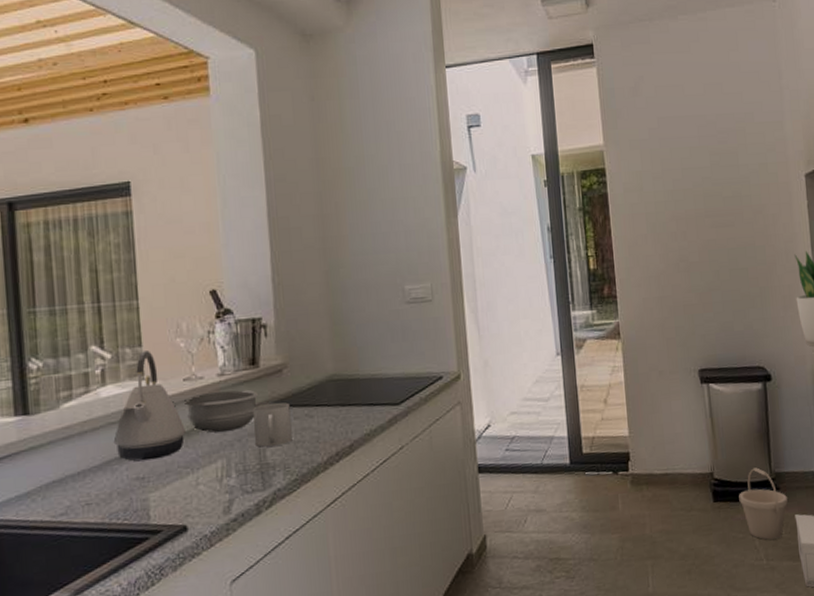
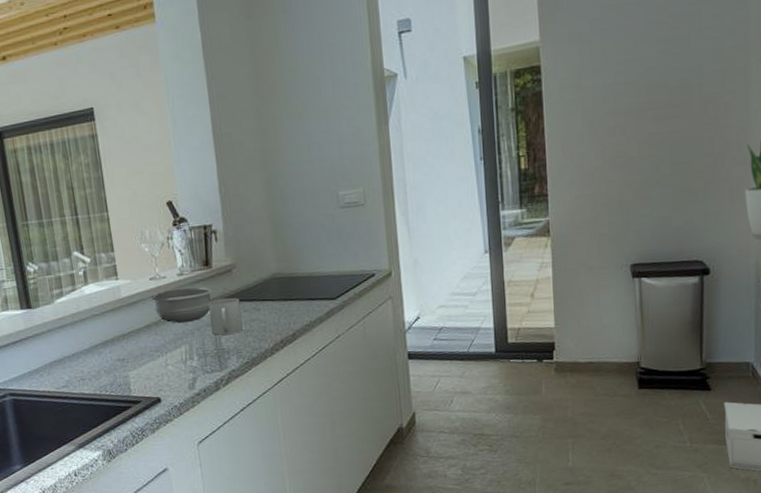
kettle: present [114,351,186,461] -> none [98,255,154,346]
bucket: present [739,468,788,540] -> none [665,358,717,425]

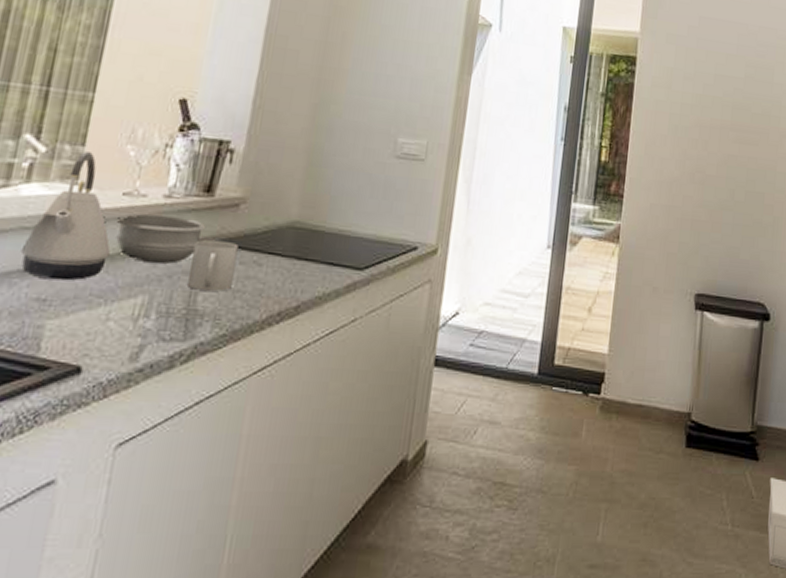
kettle: none [98,255,154,346] -> present [22,151,111,281]

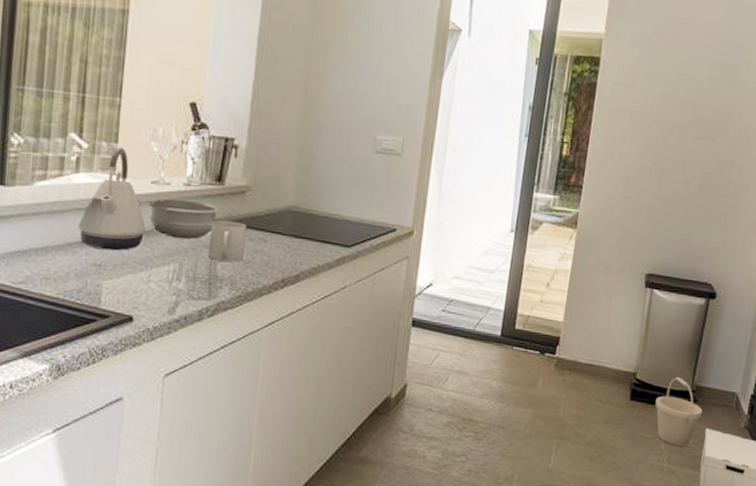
bucket: none [713,416,765,502] -> present [655,377,703,446]

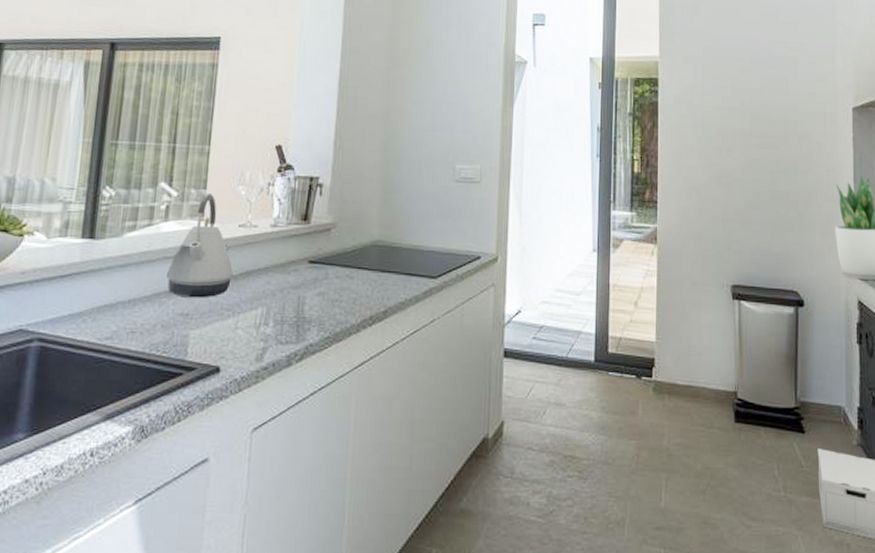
bowl: present [149,199,220,239] -> none [237,242,306,280]
mug: present [209,220,247,262] -> none [296,259,333,302]
bucket: present [655,377,703,446] -> none [761,393,811,471]

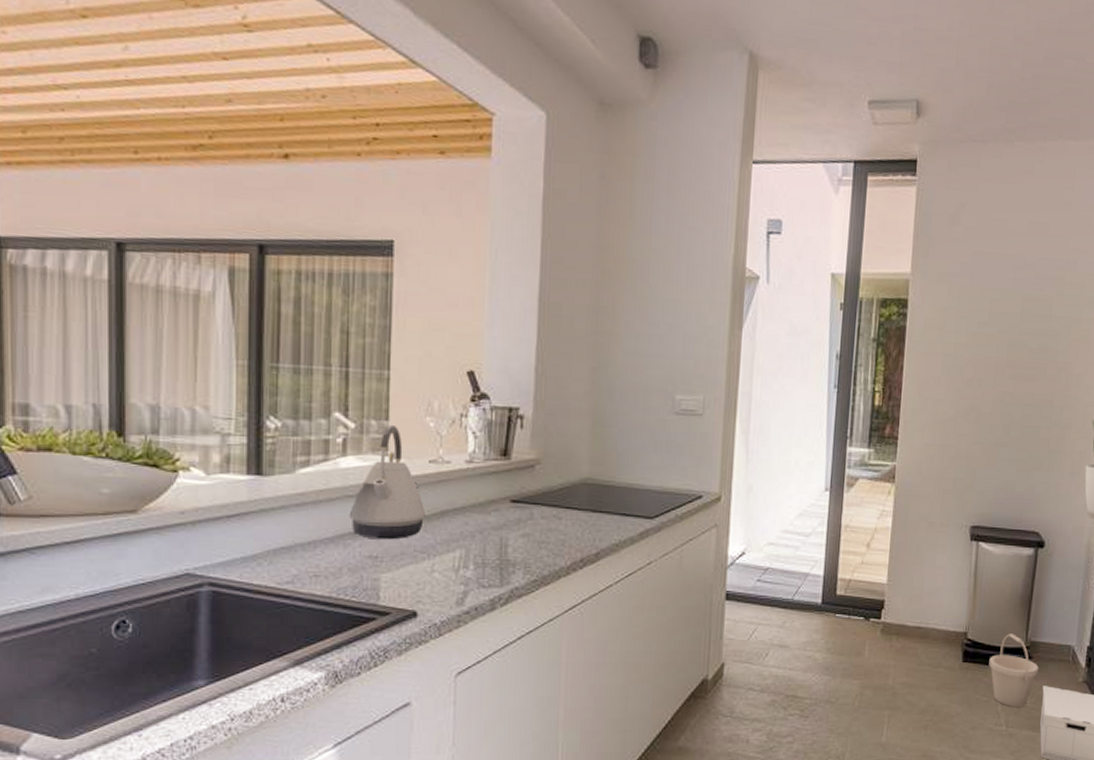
bucket: none [761,393,811,471] -> present [989,634,1039,707]

